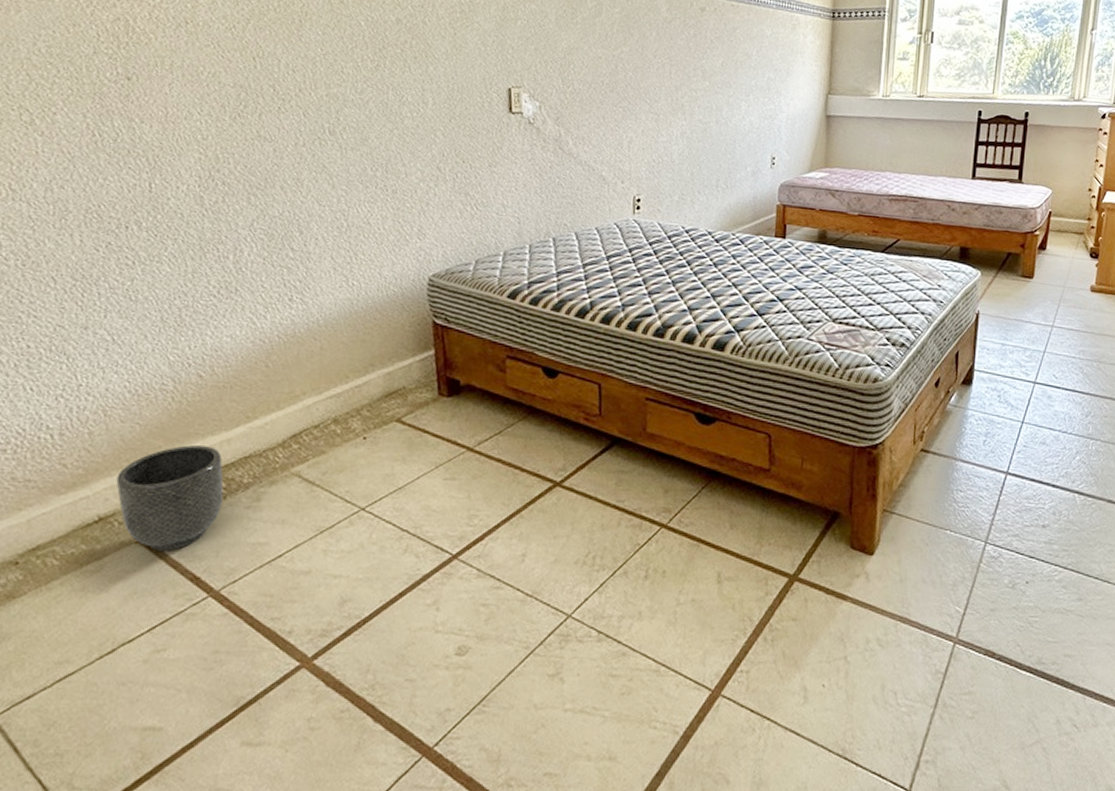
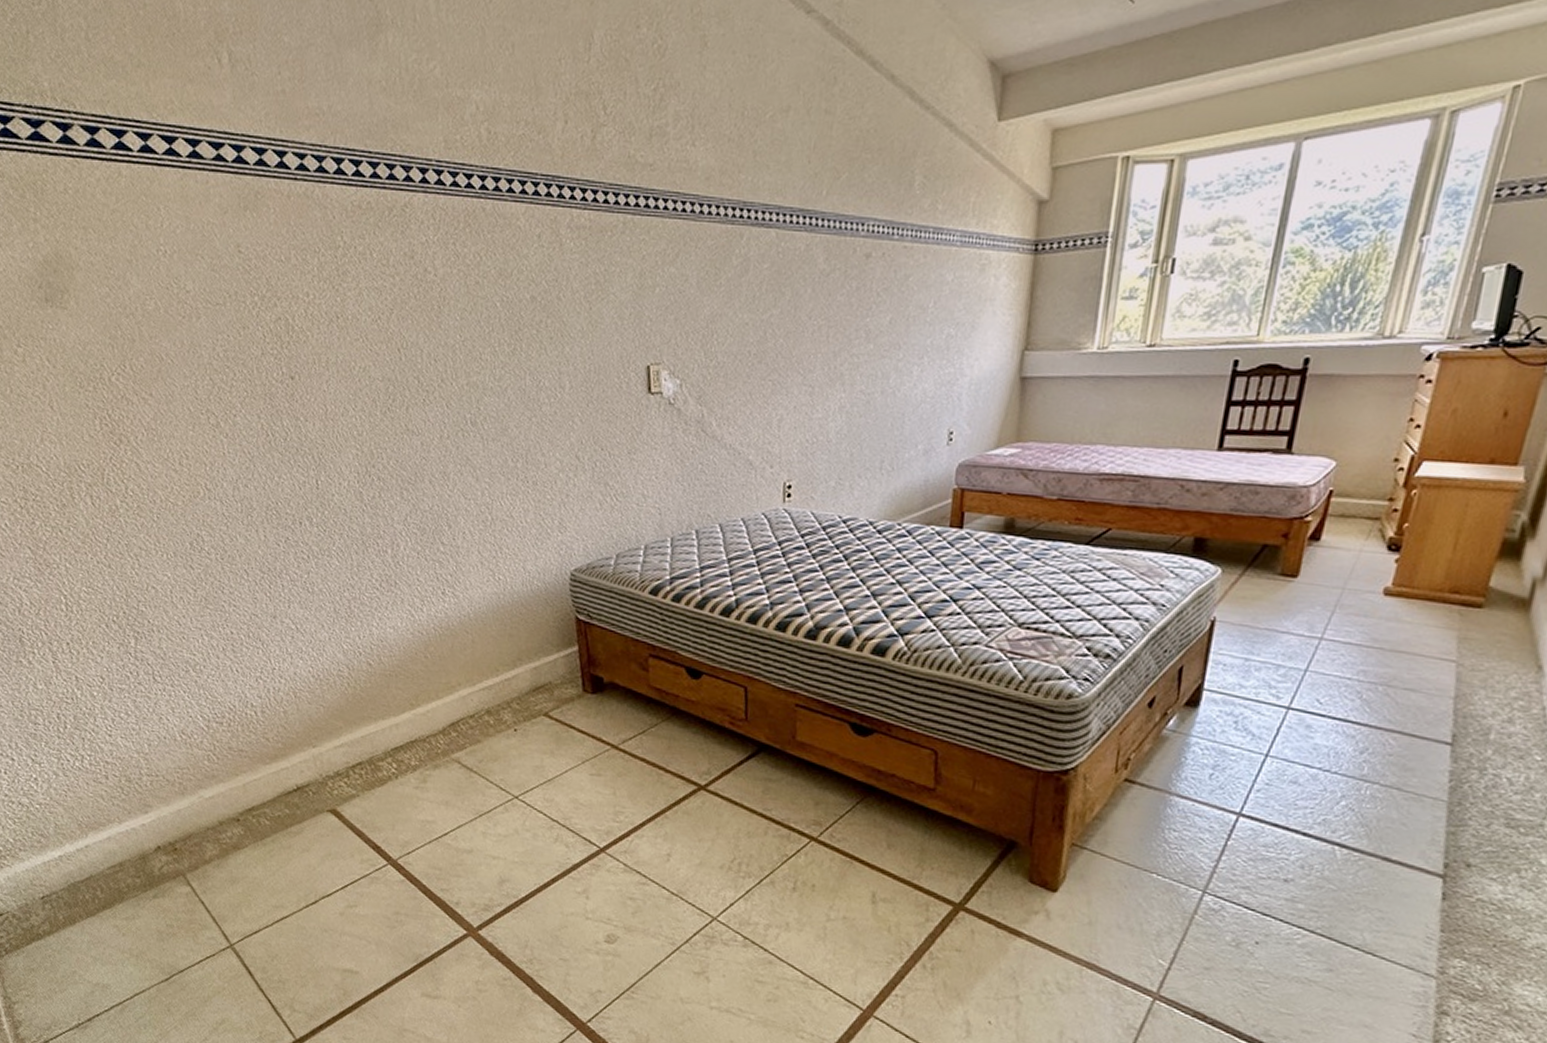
planter: present [116,445,224,551] -> none [308,727,396,821]

